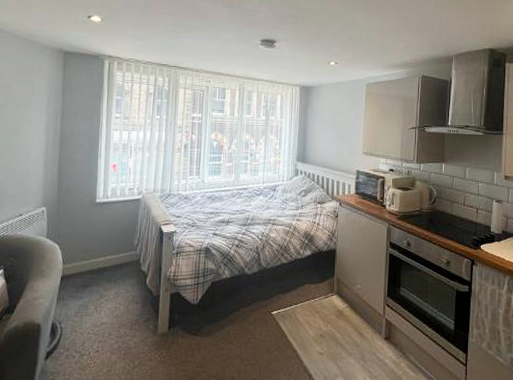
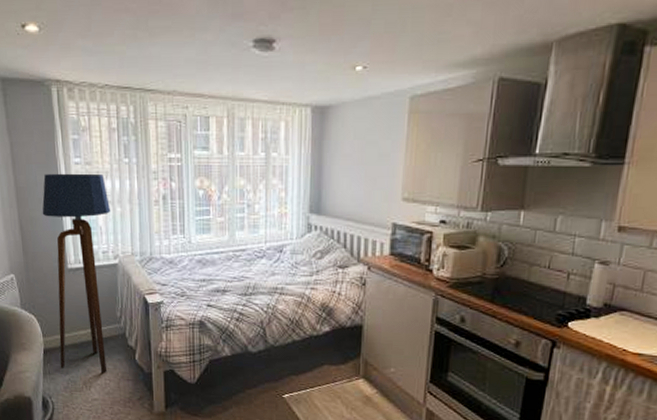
floor lamp: none [74,124,141,298] -> present [42,173,111,374]

